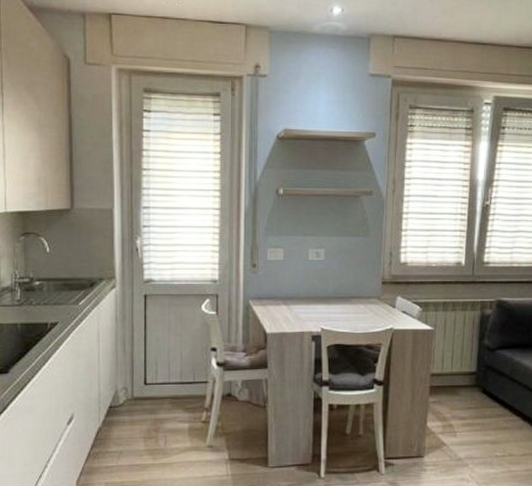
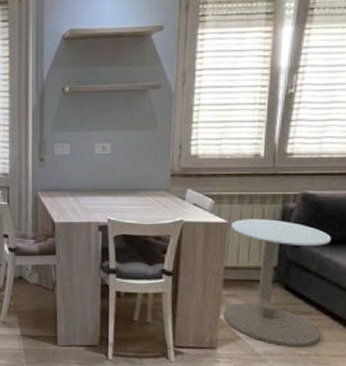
side table: none [430,326,521,450] -> present [223,219,331,348]

